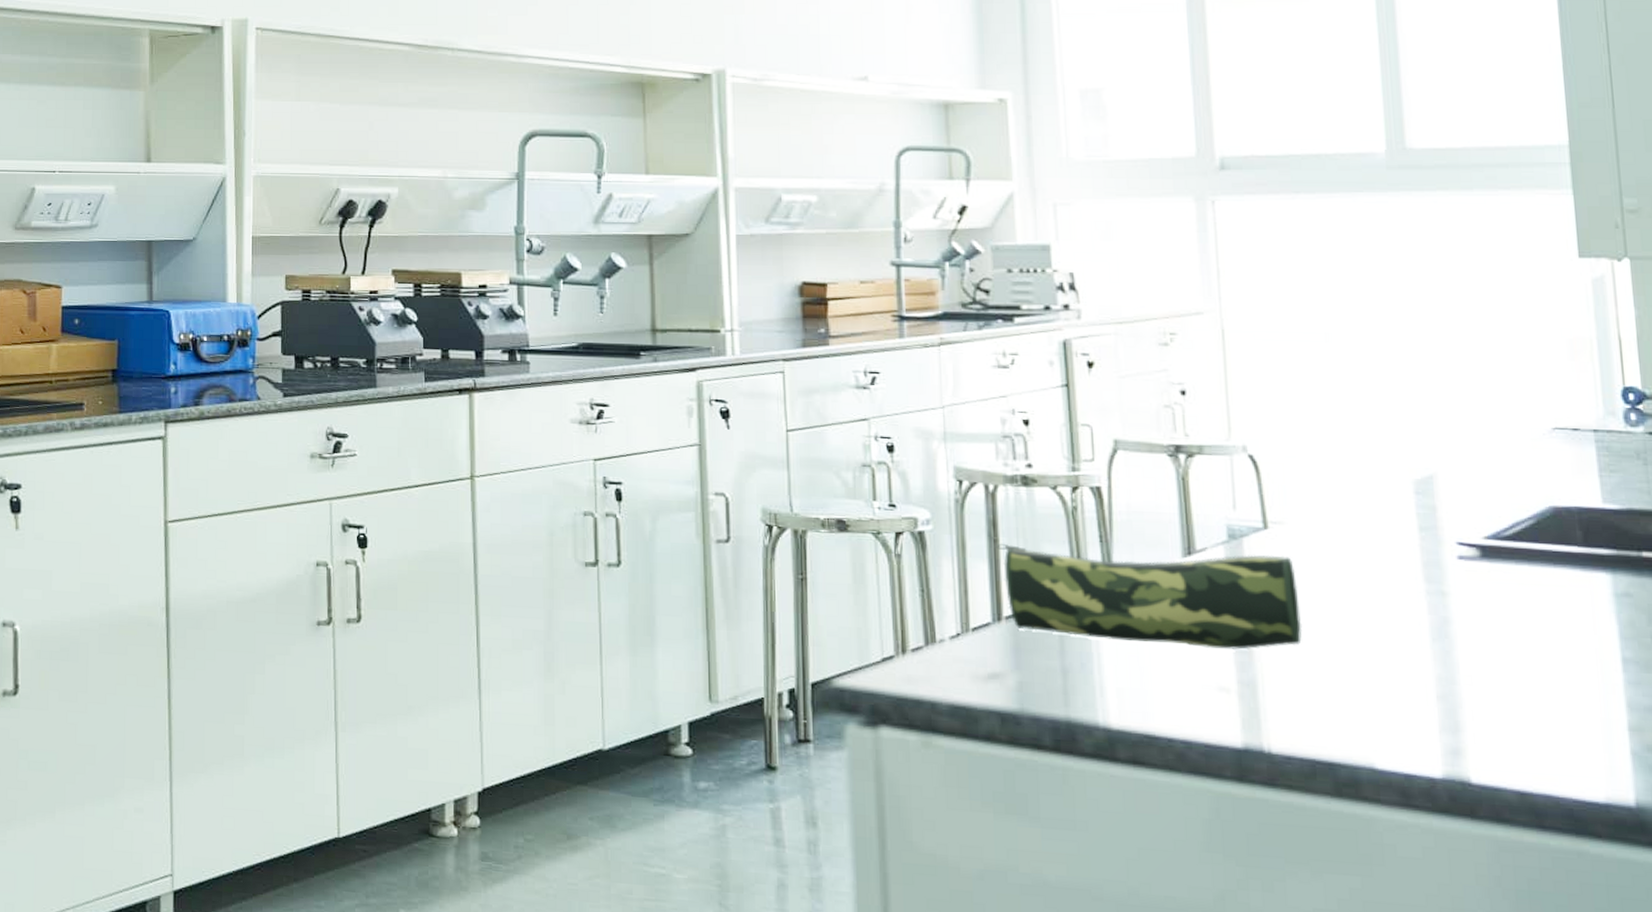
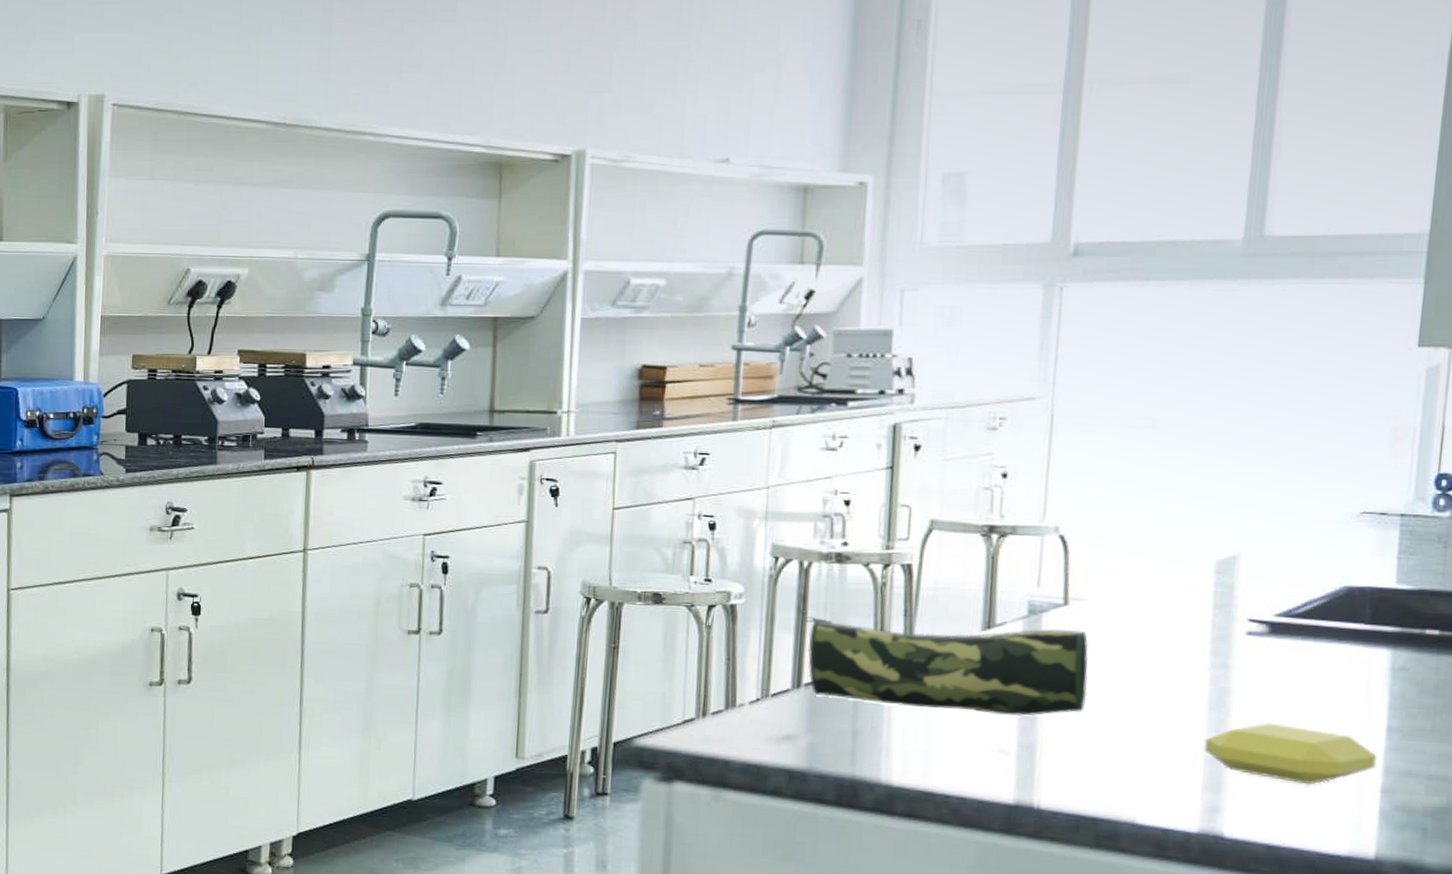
soap bar: none [1433,655,1618,723] -> present [1204,723,1377,785]

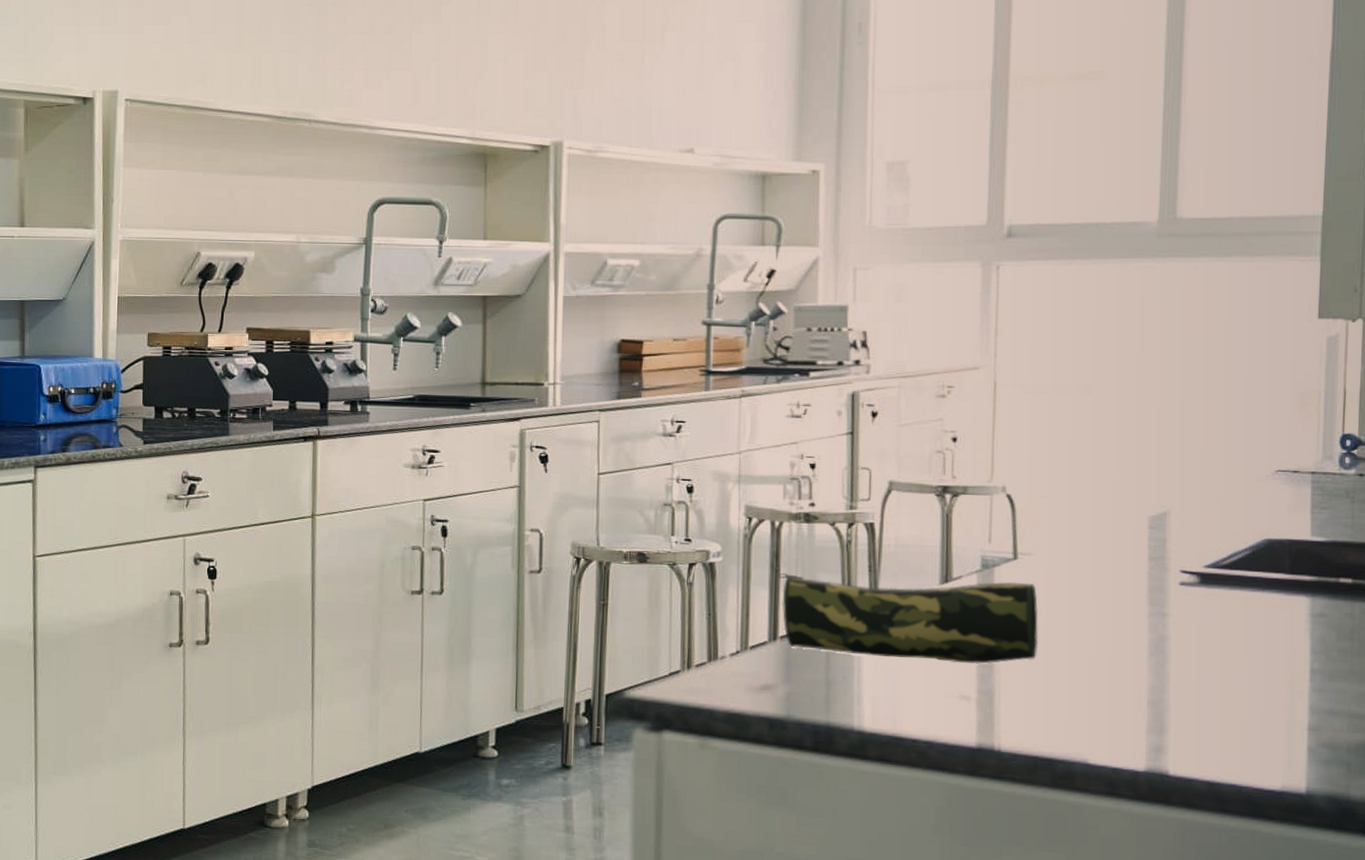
soap bar: present [1204,723,1377,785] -> none [1147,667,1303,725]

